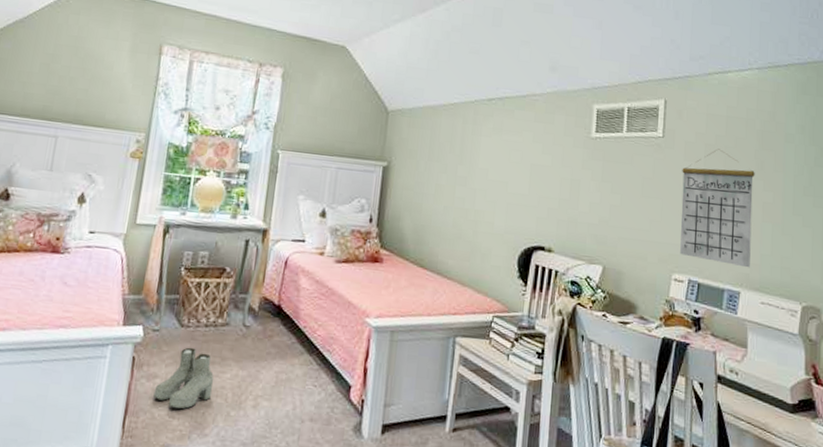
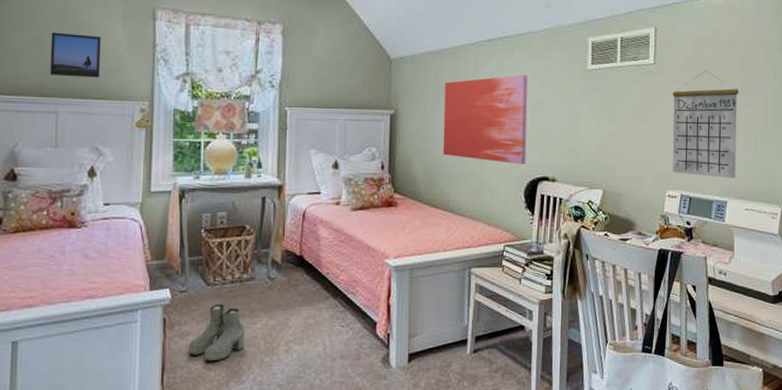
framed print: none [55,58,108,106] -> present [50,32,102,78]
wall art: none [434,137,528,231] -> present [442,75,528,164]

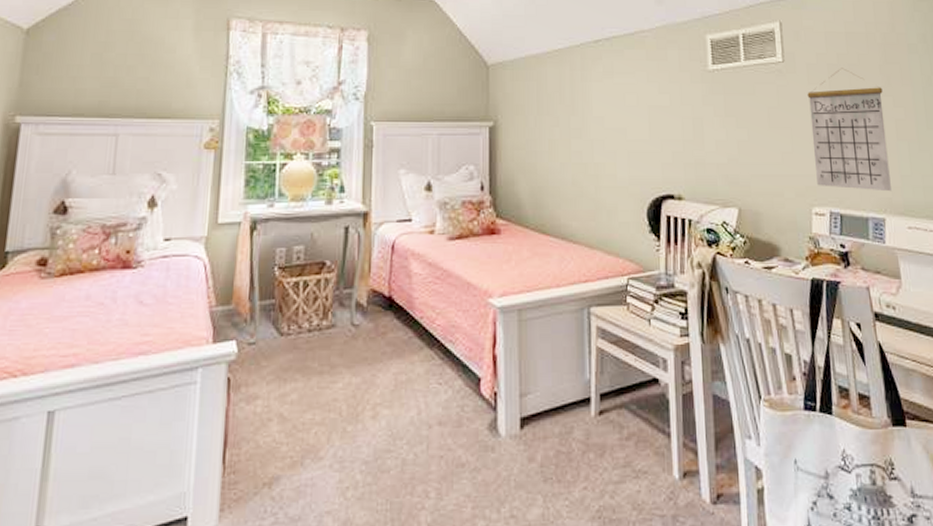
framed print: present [50,32,102,78] -> none [111,46,170,95]
boots: present [188,304,245,362] -> none [256,358,325,433]
wall art: present [442,75,528,164] -> none [549,79,647,180]

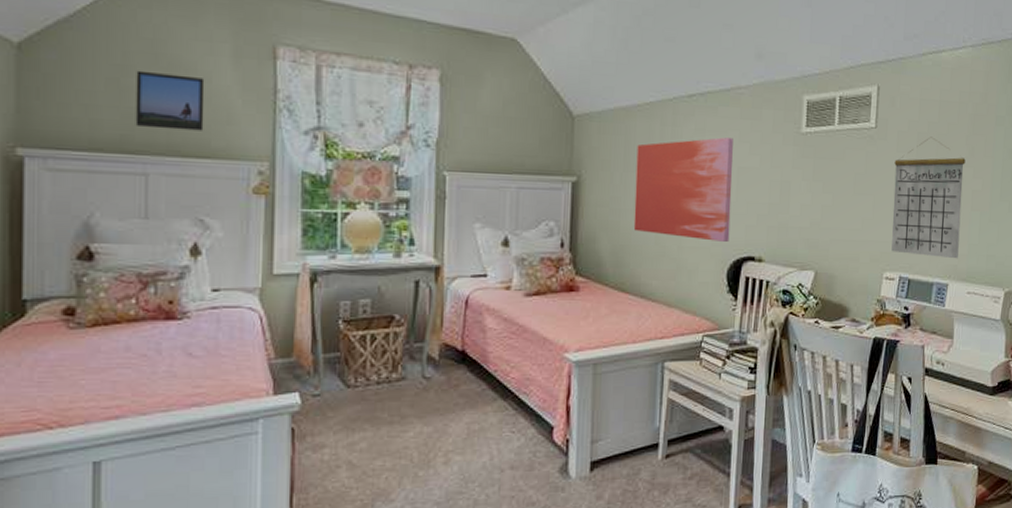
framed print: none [111,46,170,95] -> present [135,70,205,131]
wall art: none [549,79,647,180] -> present [633,137,734,242]

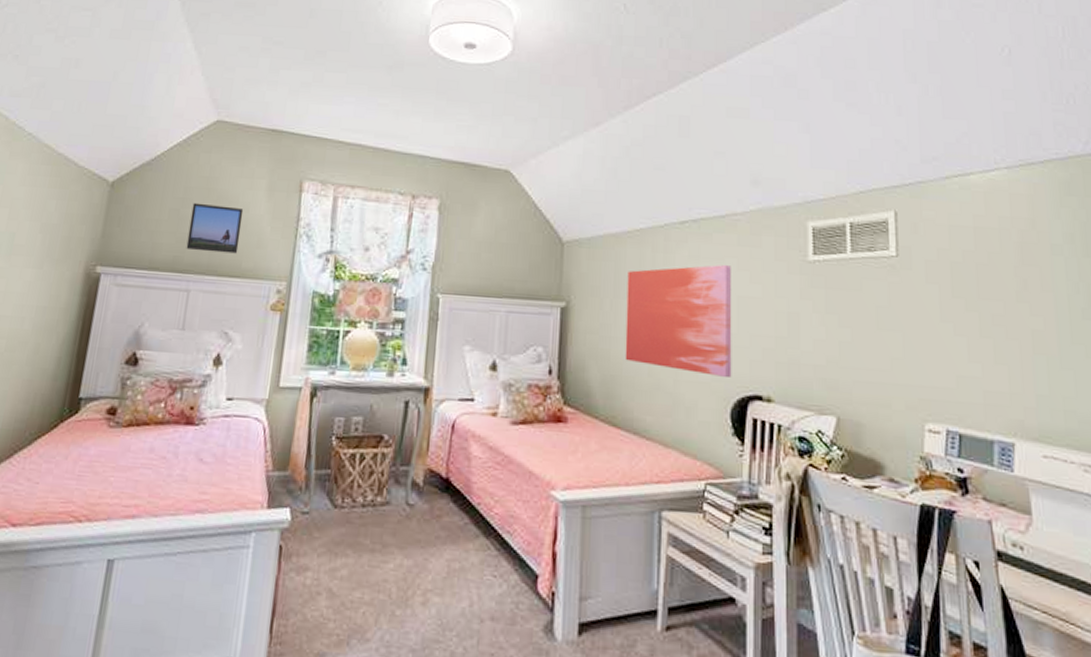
calendar: present [891,137,966,259] -> none [924,267,1024,413]

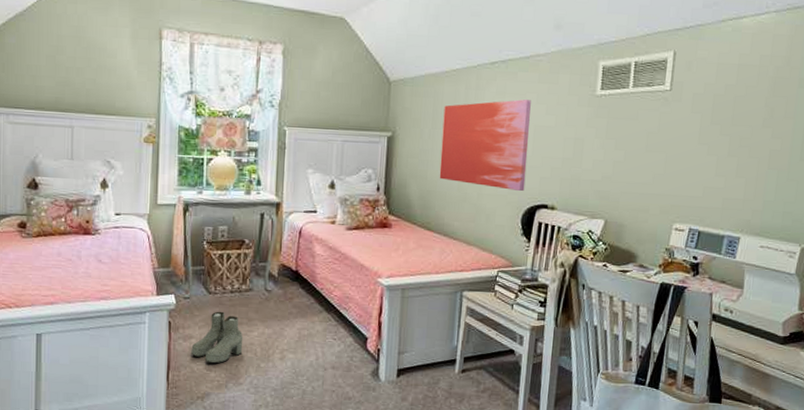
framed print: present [186,202,244,254] -> none [65,50,112,95]
boots: none [304,532,375,609] -> present [191,311,243,364]

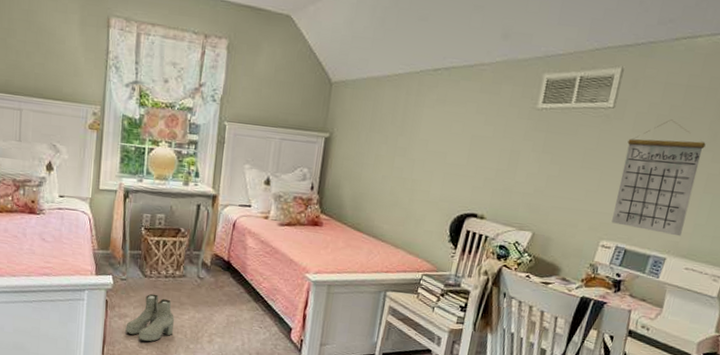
wall art: present [439,99,531,191] -> none [372,108,471,199]
calendar: none [682,98,764,215] -> present [611,119,706,237]

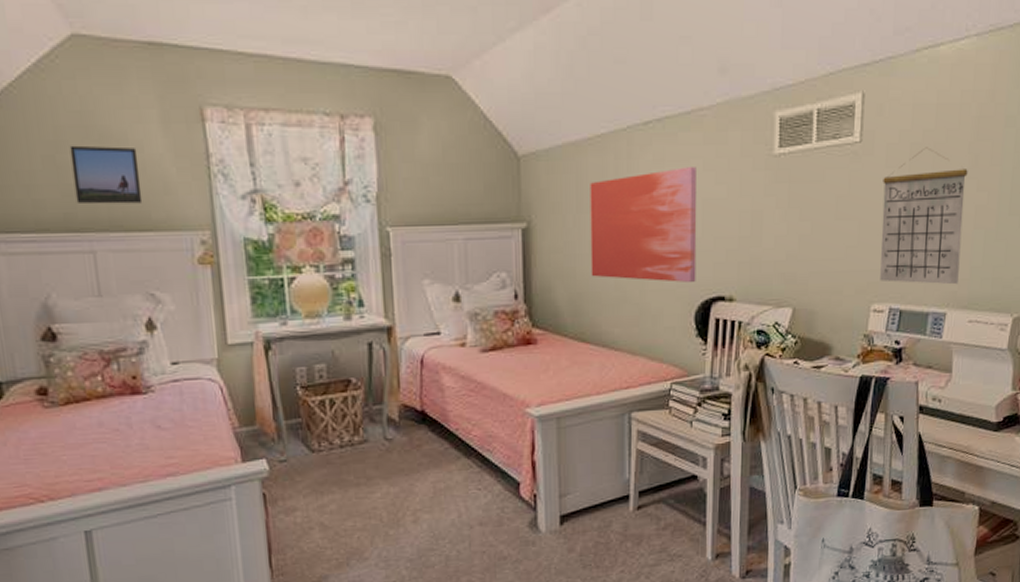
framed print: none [15,33,61,80] -> present [69,145,143,205]
boots: present [125,293,175,342] -> none [296,472,364,539]
wall art: none [372,108,471,199] -> present [590,167,698,282]

